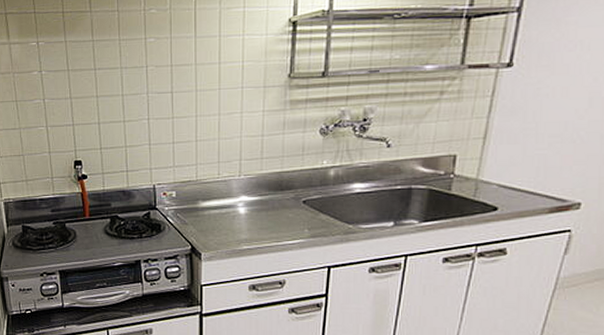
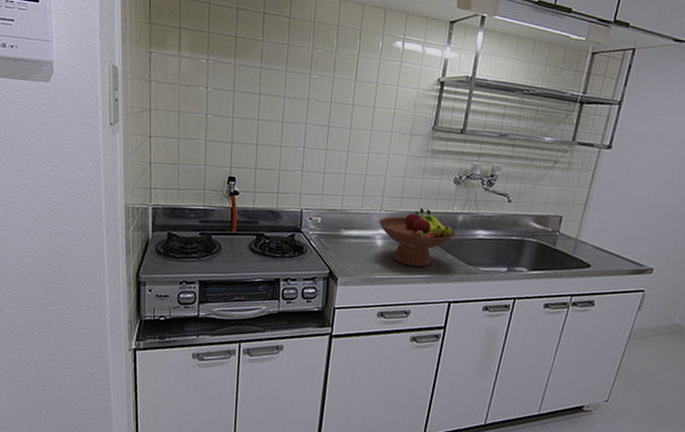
fruit bowl: none [240,166,329,232] -> present [379,207,456,267]

